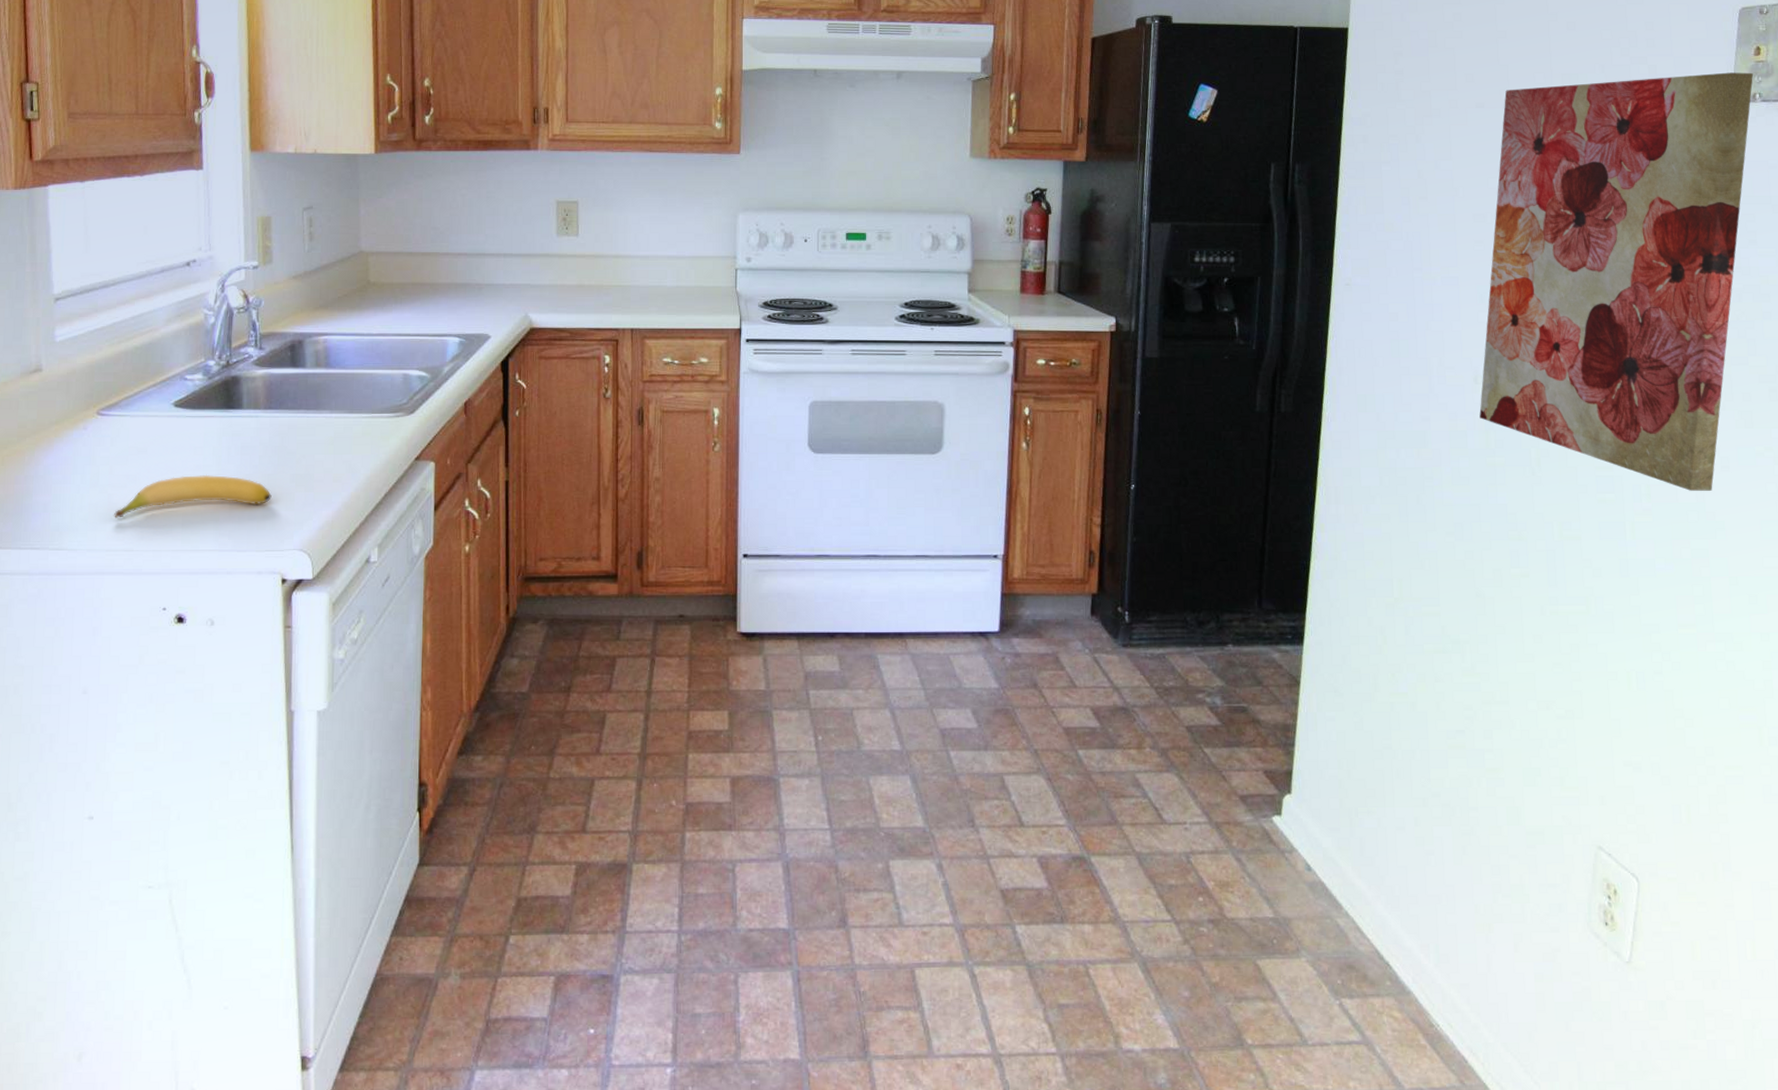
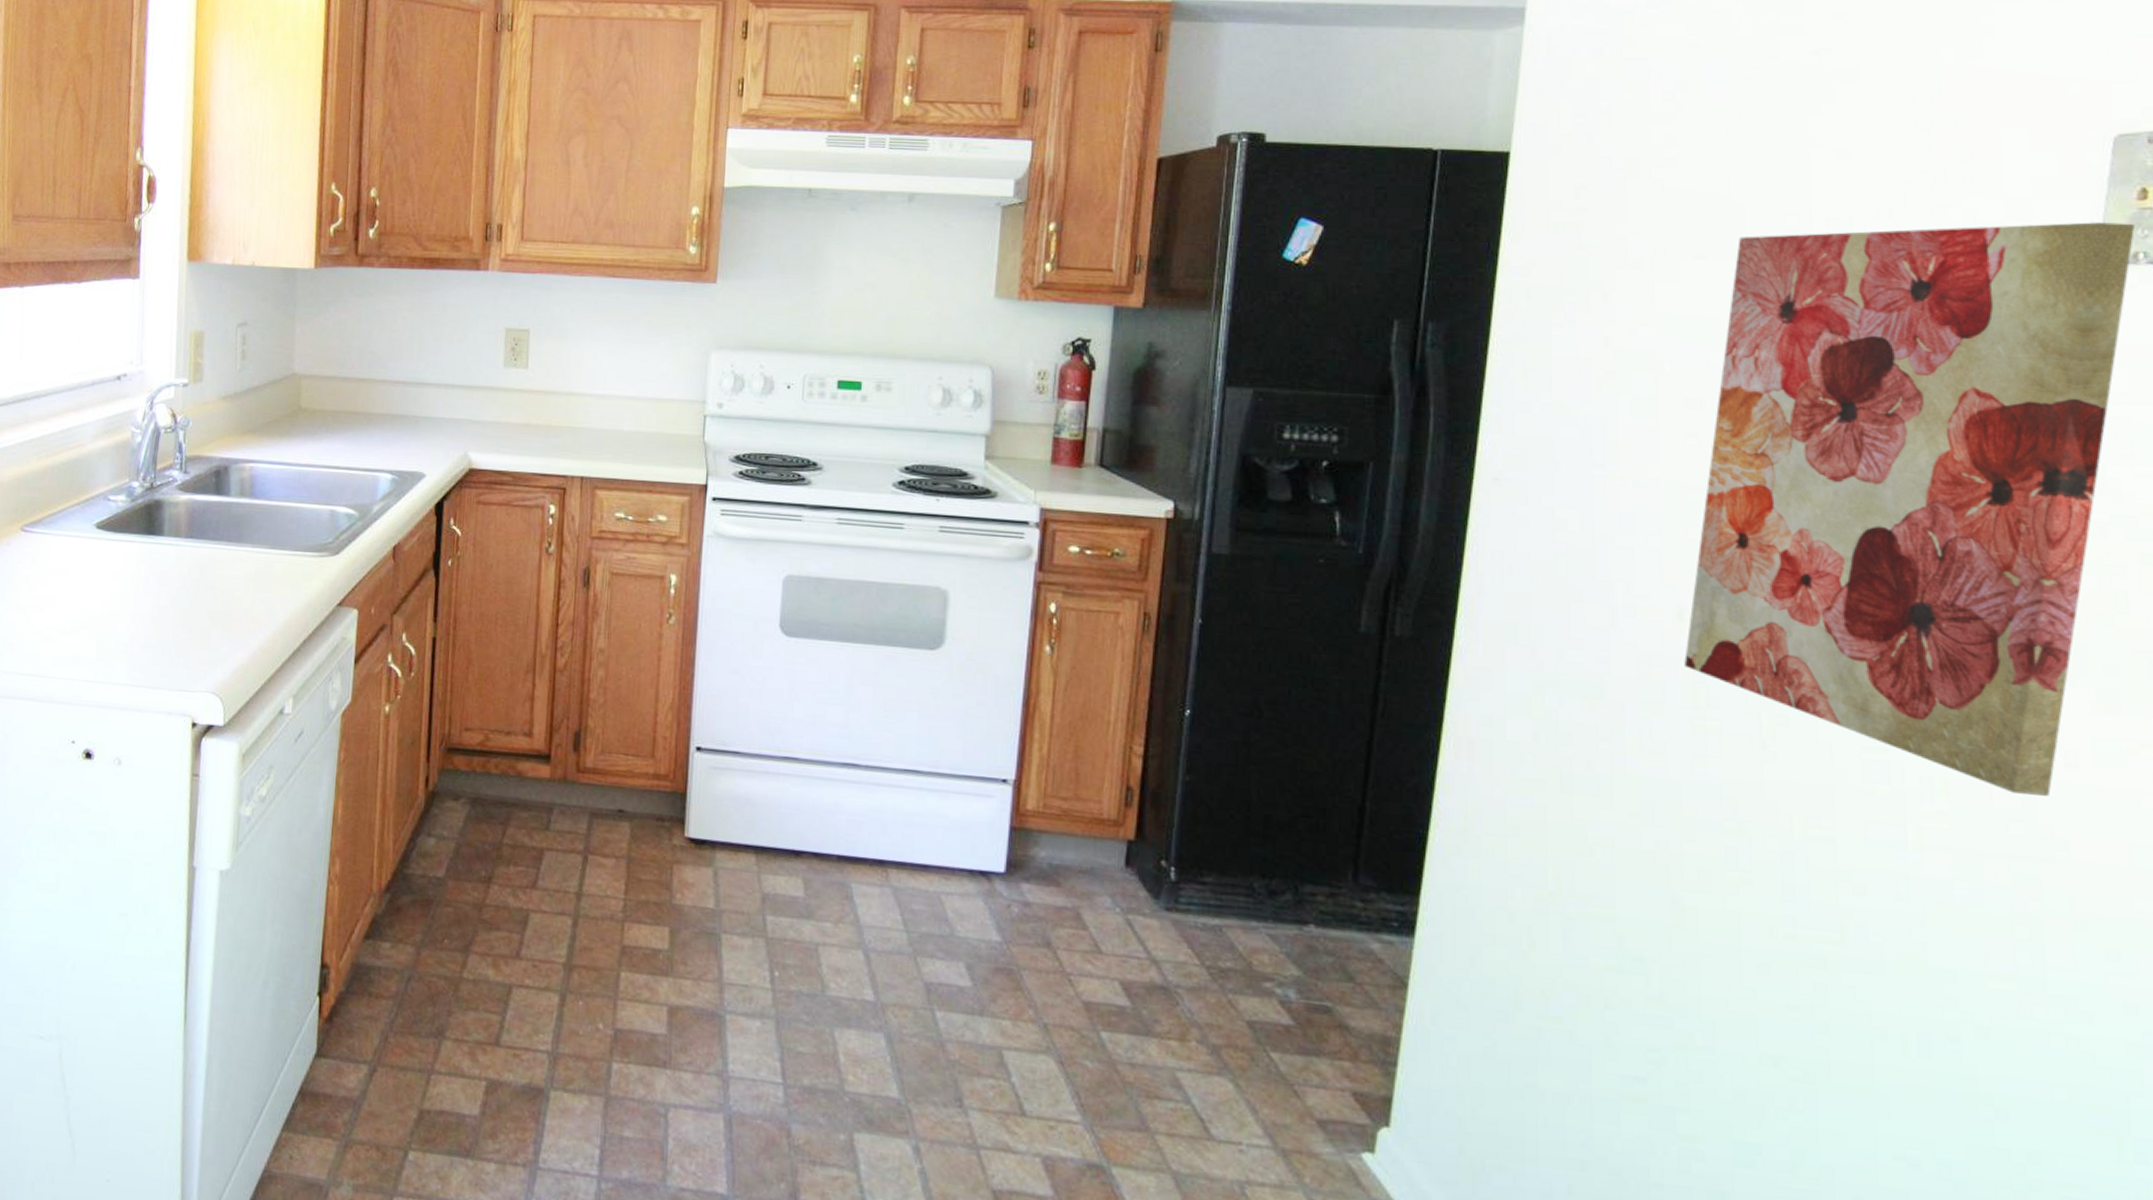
banana: present [114,474,272,518] -> none [30,602,187,641]

